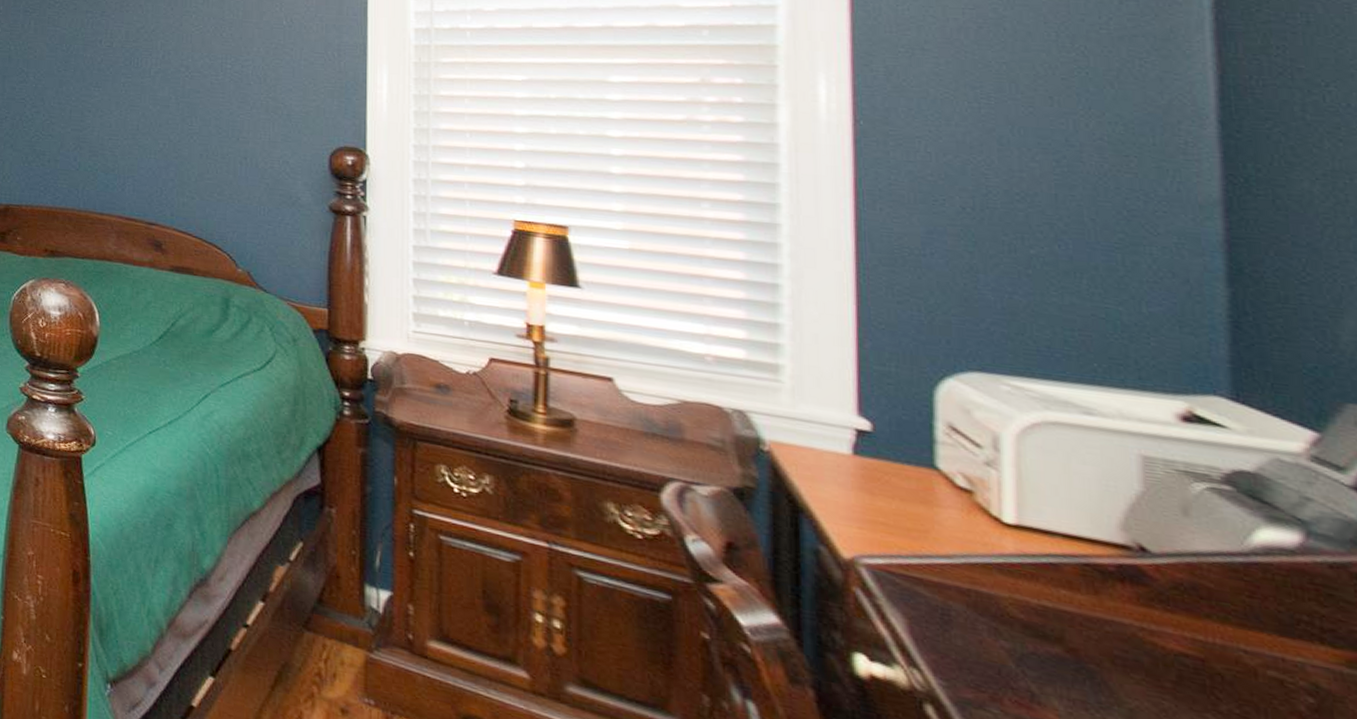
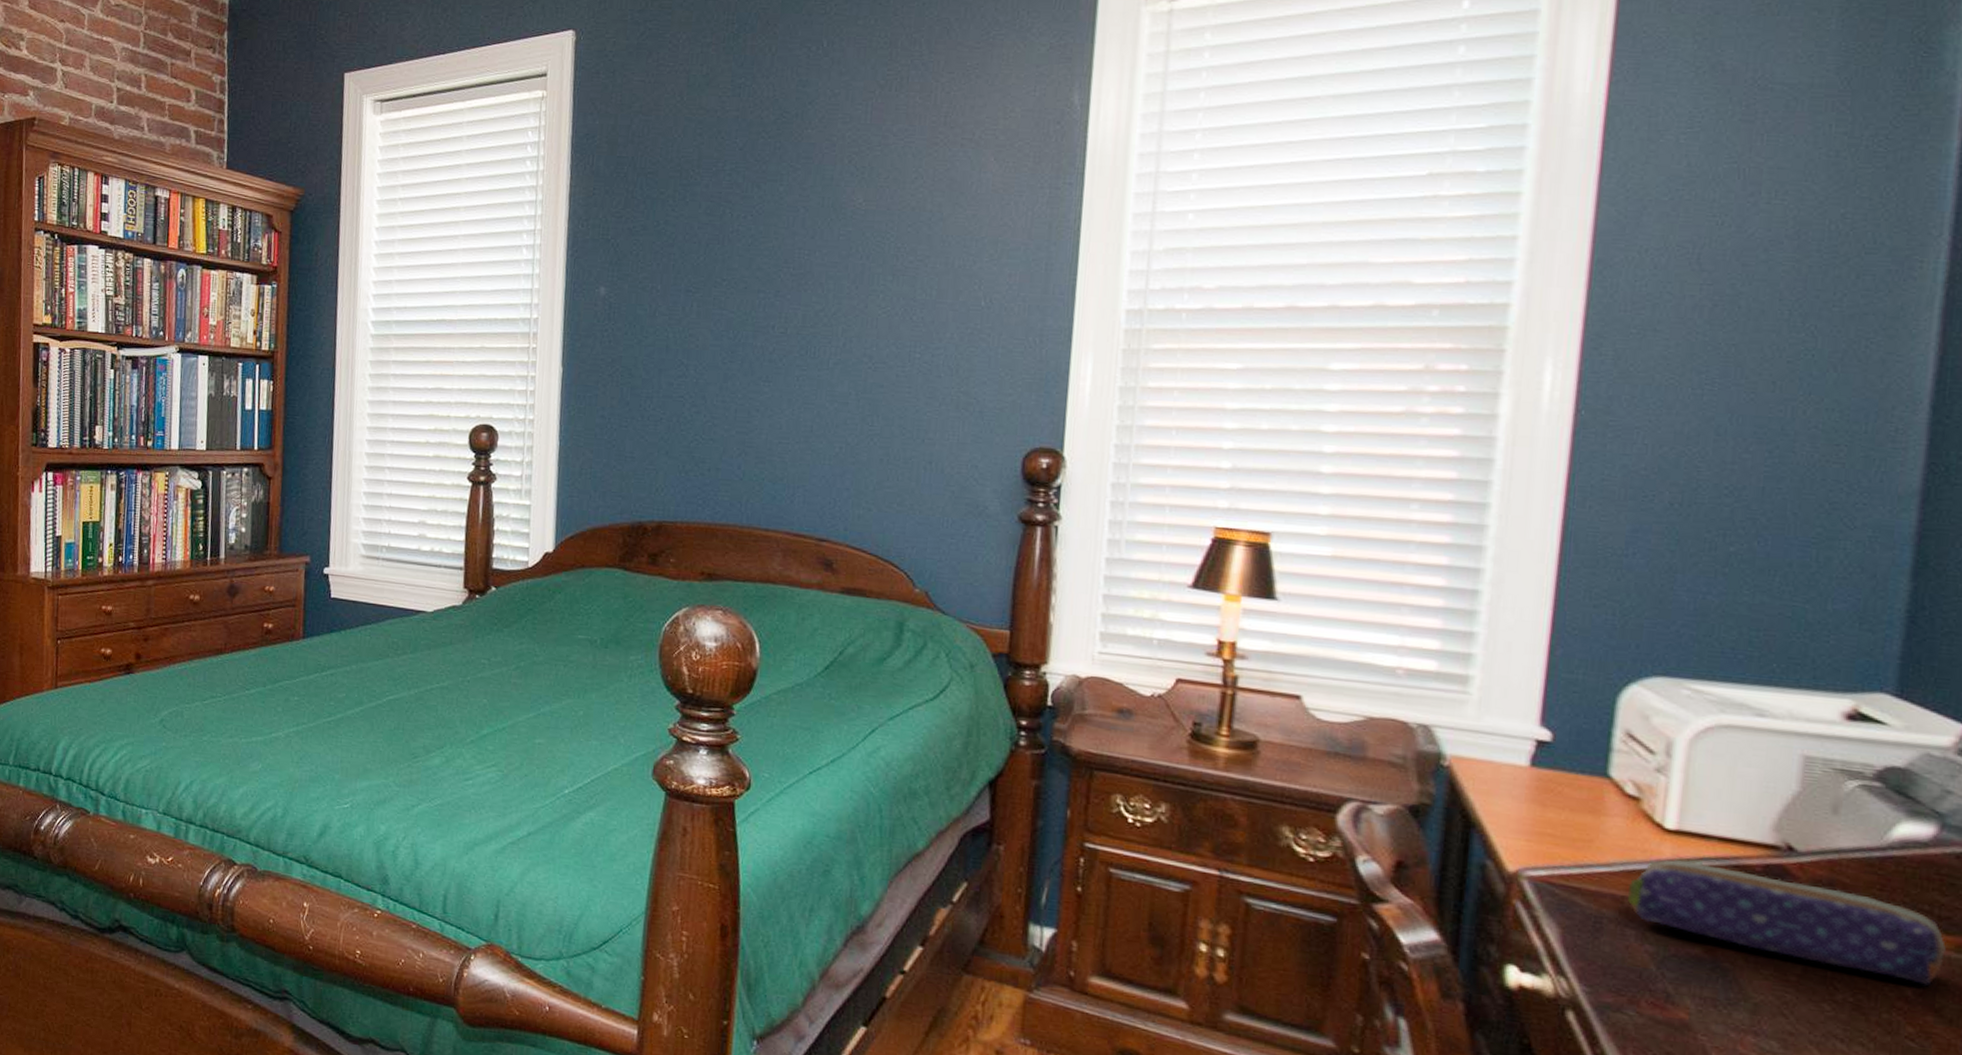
pencil case: none [972,554,1336,702] -> present [1628,859,1946,987]

